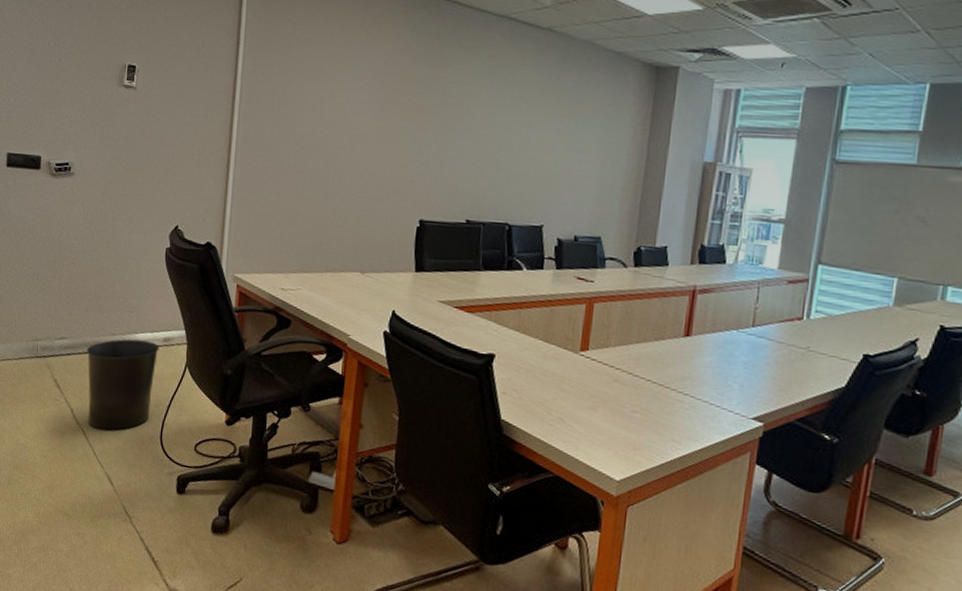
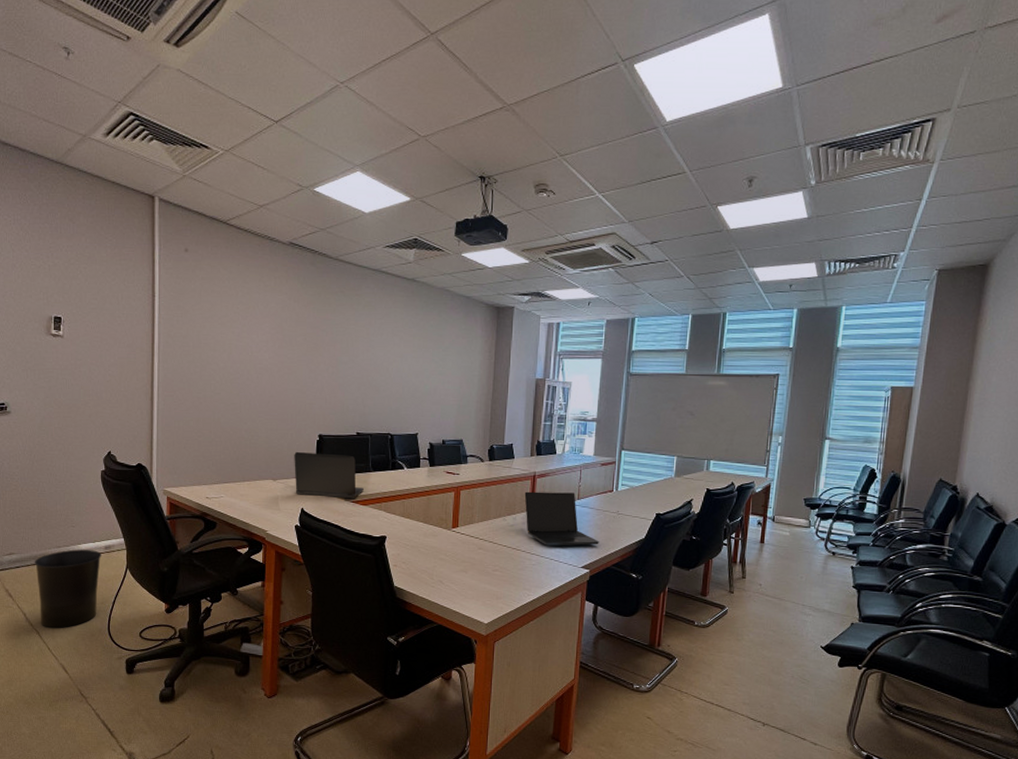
laptop computer: none [386,239,472,304] -> present [294,451,365,499]
laptop: none [679,310,779,391] -> present [524,491,599,546]

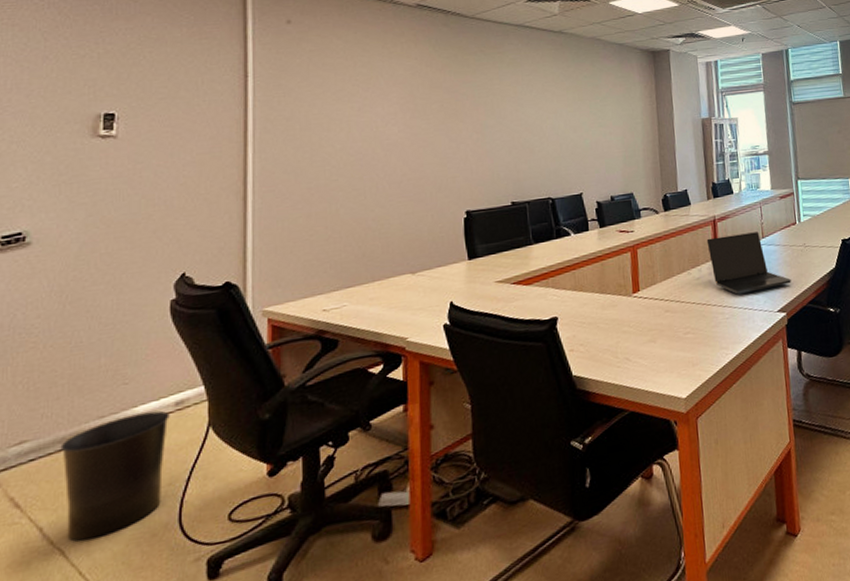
laptop computer: present [294,451,365,499] -> none [437,229,527,287]

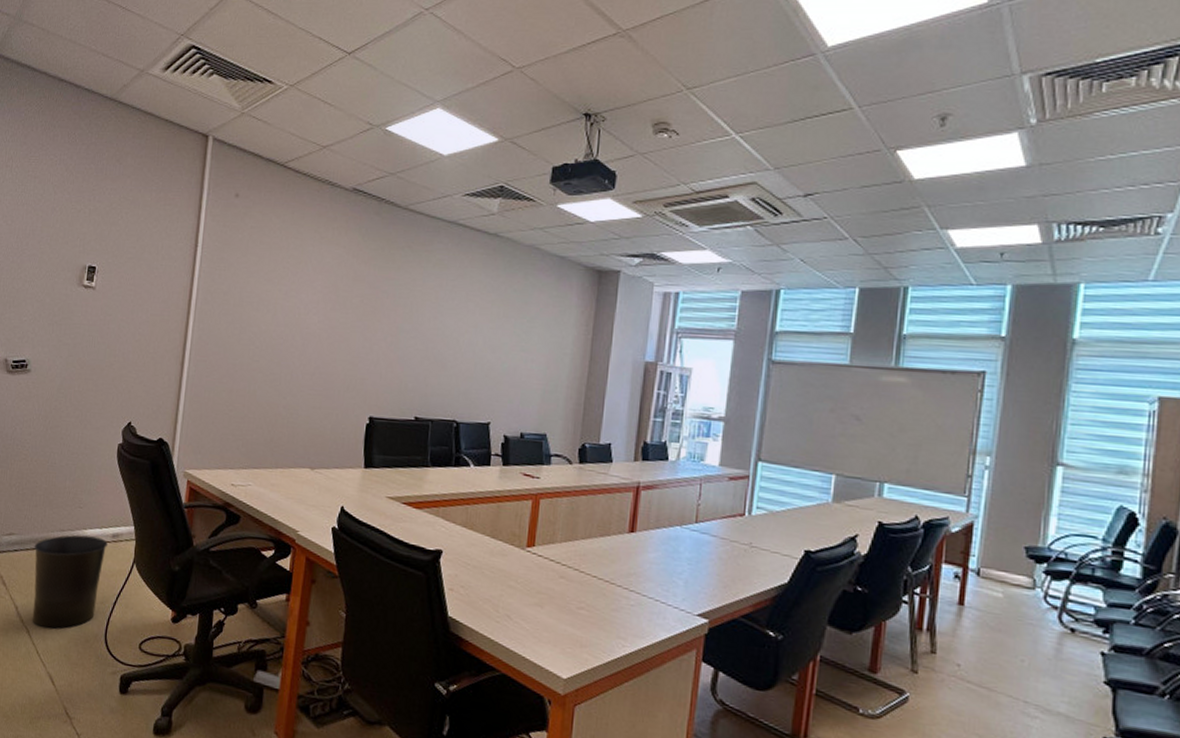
laptop: present [706,232,791,294] -> none [623,506,723,587]

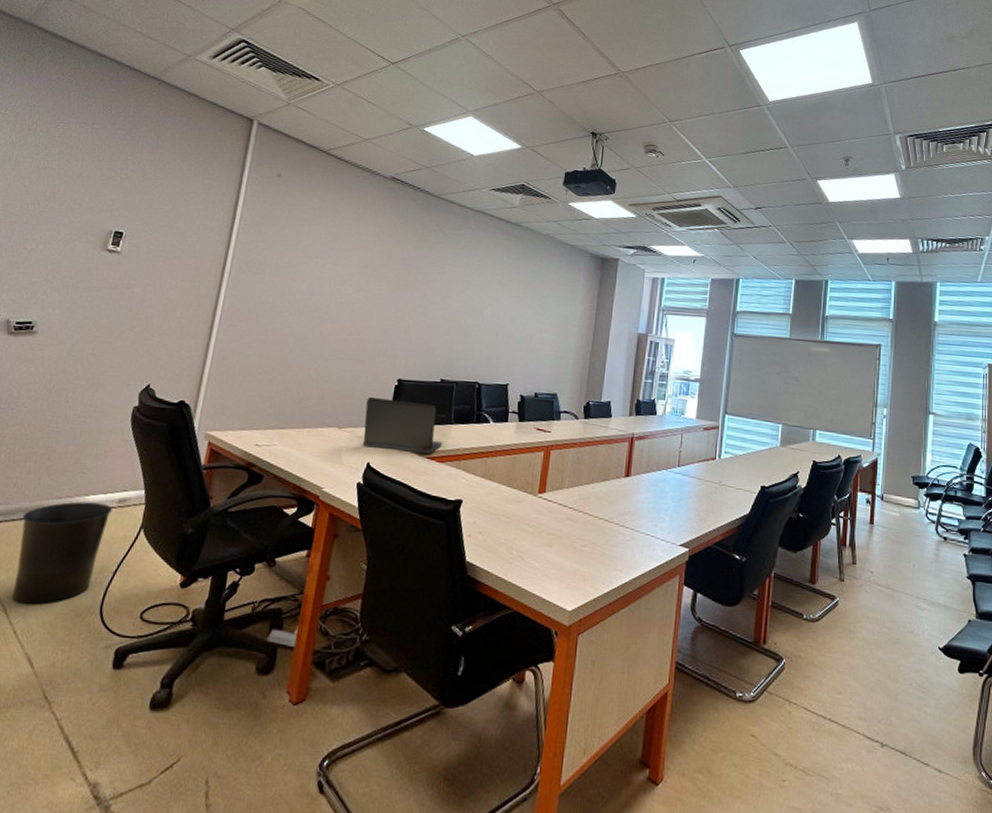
laptop computer: none [335,435,420,500] -> present [362,396,443,455]

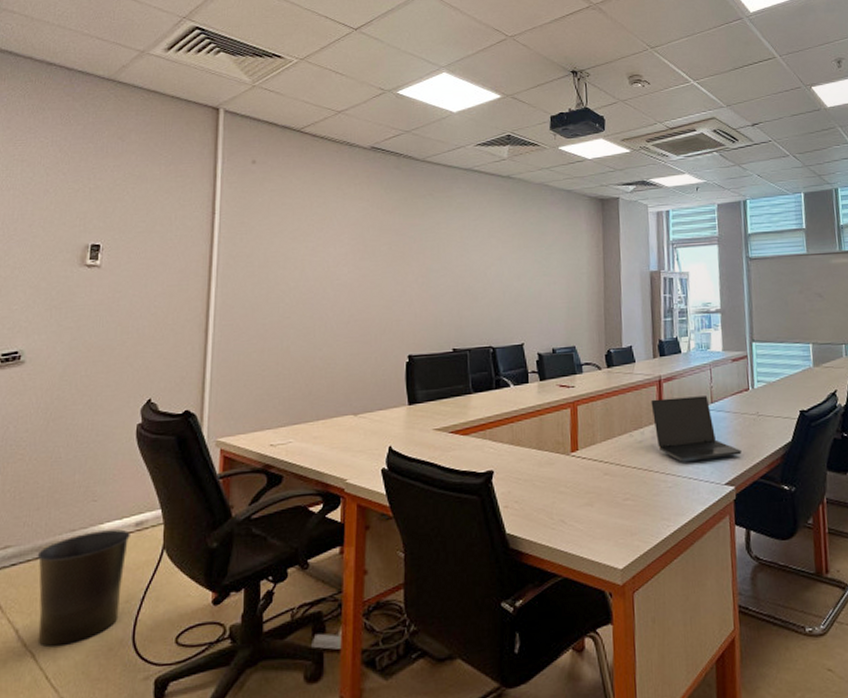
laptop computer: present [362,396,443,455] -> none [379,376,465,431]
laptop: none [620,455,700,520] -> present [651,396,742,462]

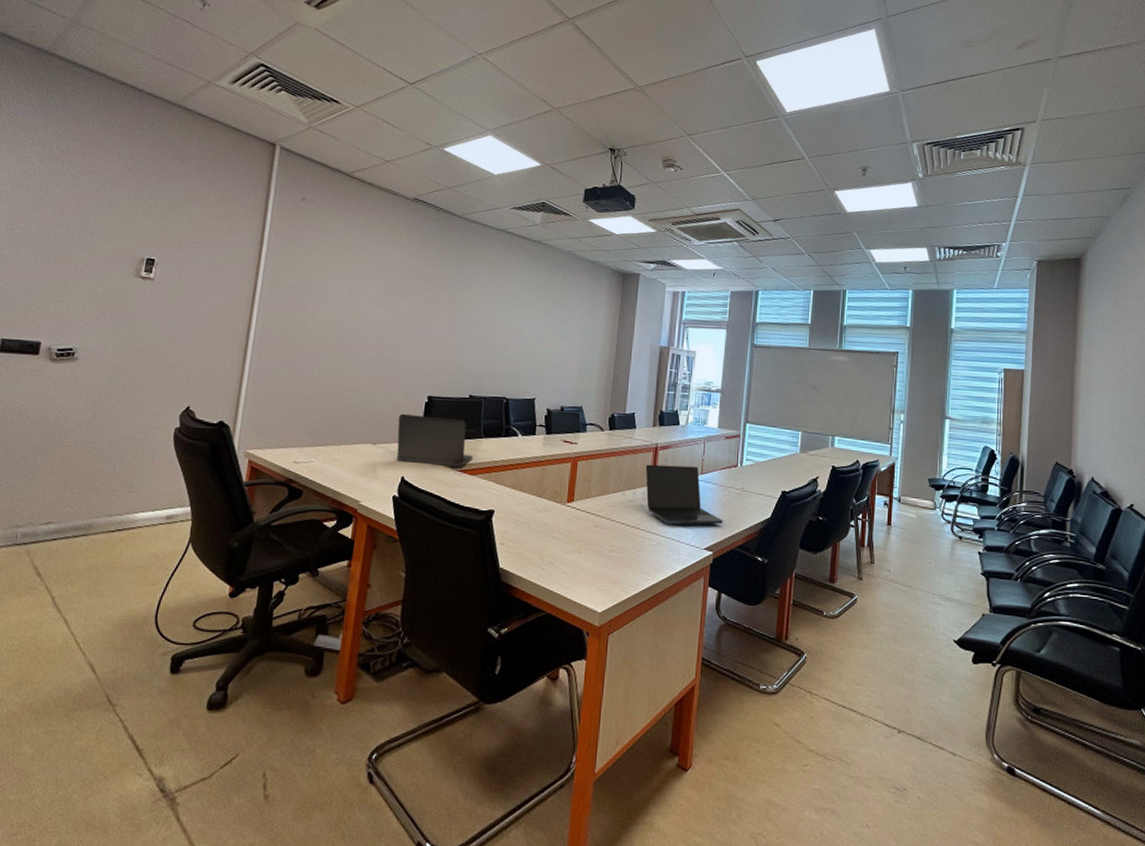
waste bin: present [37,529,130,647] -> none [71,519,161,616]
laptop computer: none [379,376,465,431] -> present [396,413,474,468]

